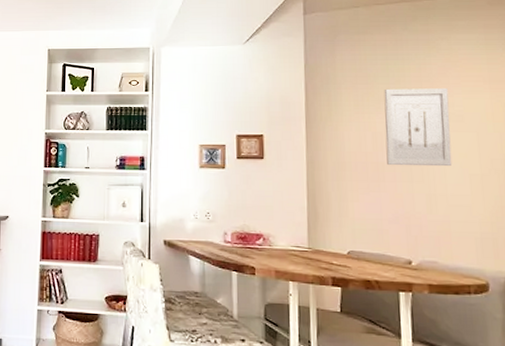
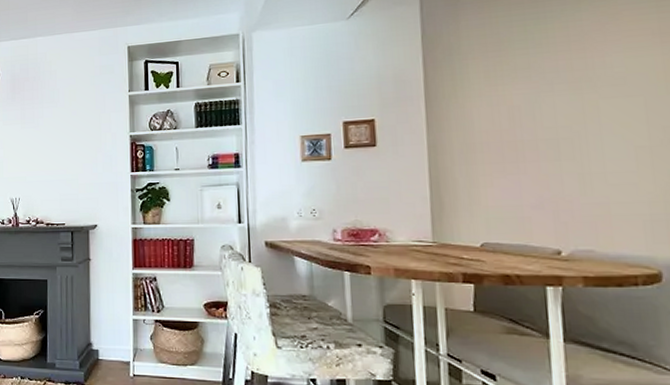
wall art: present [384,88,452,167] -> none [521,47,612,142]

